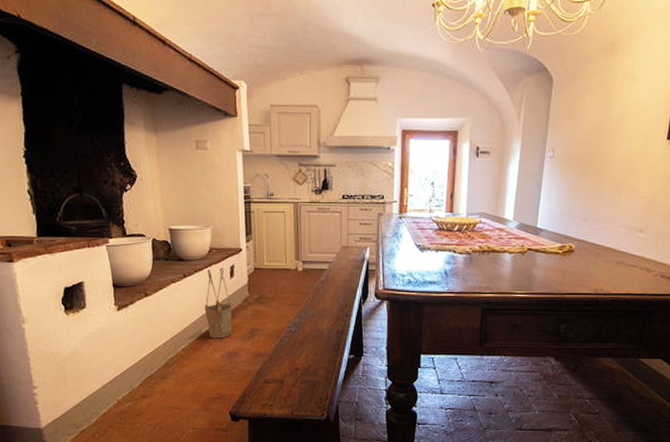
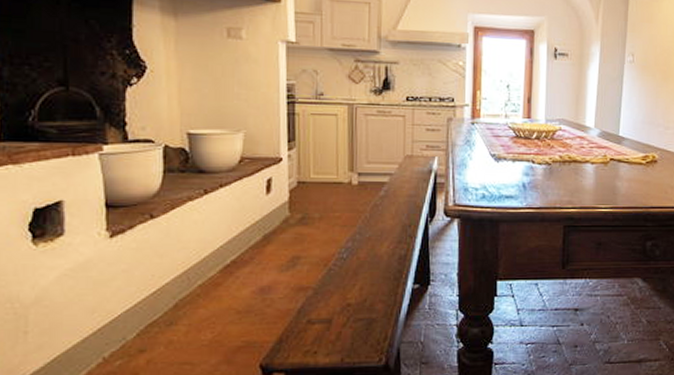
bucket: present [204,267,232,339] -> none [231,181,268,271]

